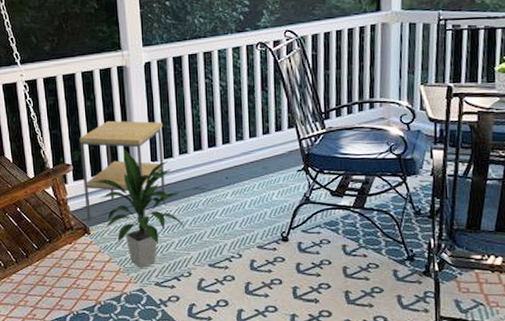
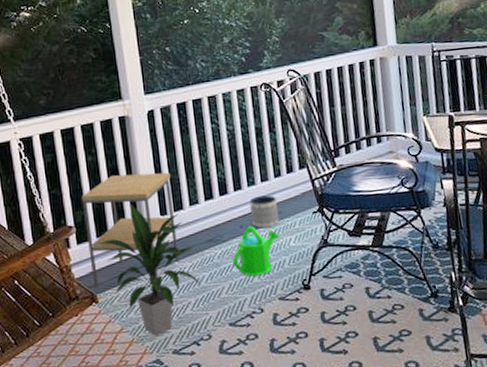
watering can: none [216,178,263,224] -> present [232,226,280,276]
planter: none [237,151,264,181] -> present [249,195,279,228]

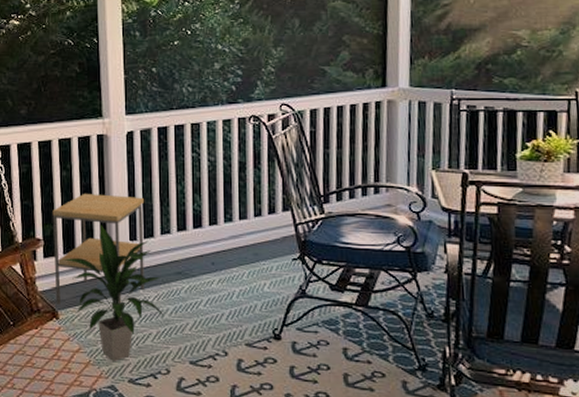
watering can: present [232,226,280,276] -> none [200,264,253,317]
planter: present [249,195,279,228] -> none [225,234,255,269]

